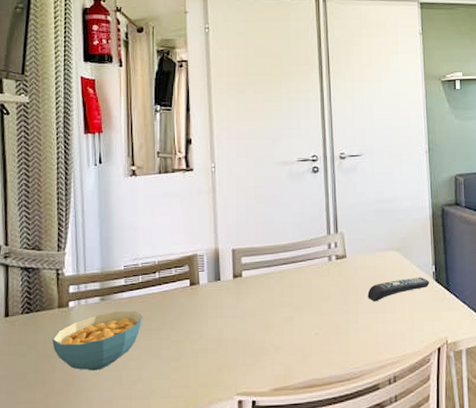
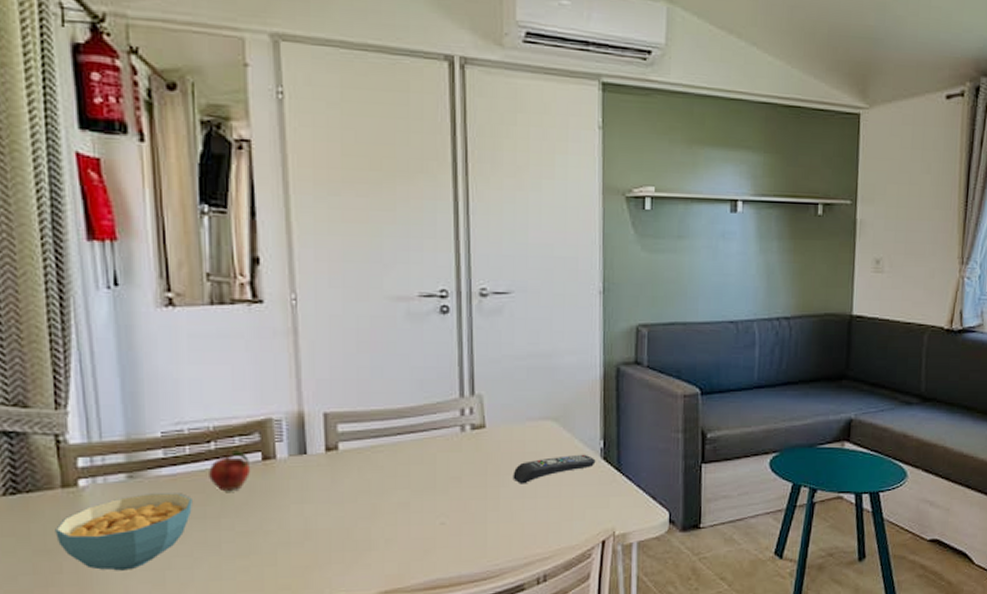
fruit: none [154,278,182,309] -> present [209,449,251,490]

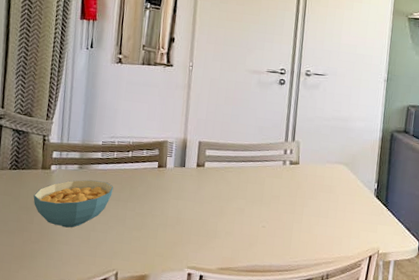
fruit: present [209,449,251,490] -> none [125,157,151,185]
remote control: present [513,454,596,484] -> none [313,191,371,207]

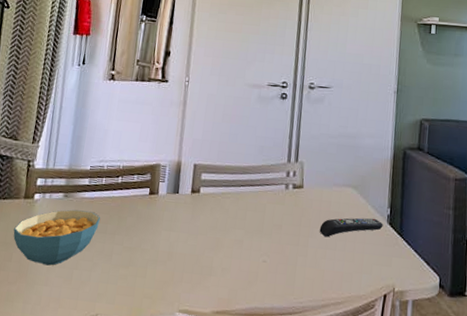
remote control: none [313,191,371,207] -> present [319,218,383,238]

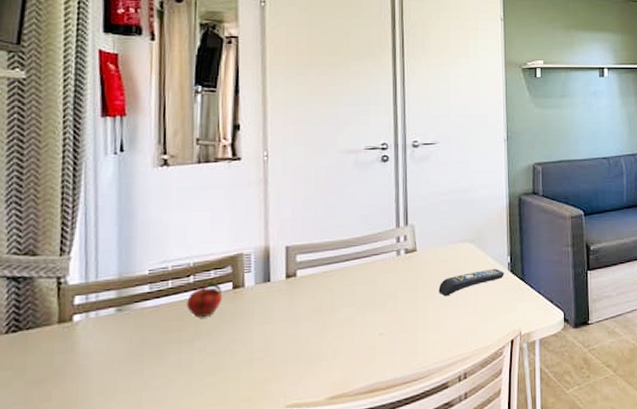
cereal bowl: present [13,209,100,266] -> none [48,321,171,395]
fruit: none [113,183,141,215] -> present [187,281,223,317]

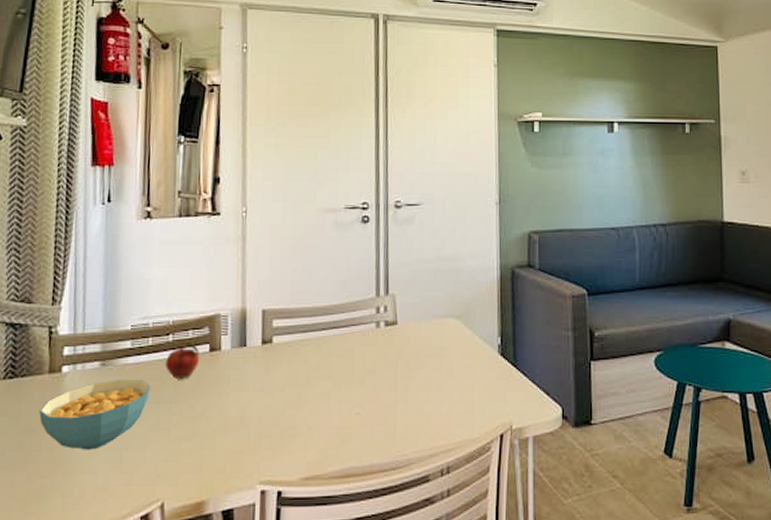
cereal bowl: none [48,321,171,395] -> present [39,380,150,450]
remote control: present [438,268,504,297] -> none [420,350,494,378]

